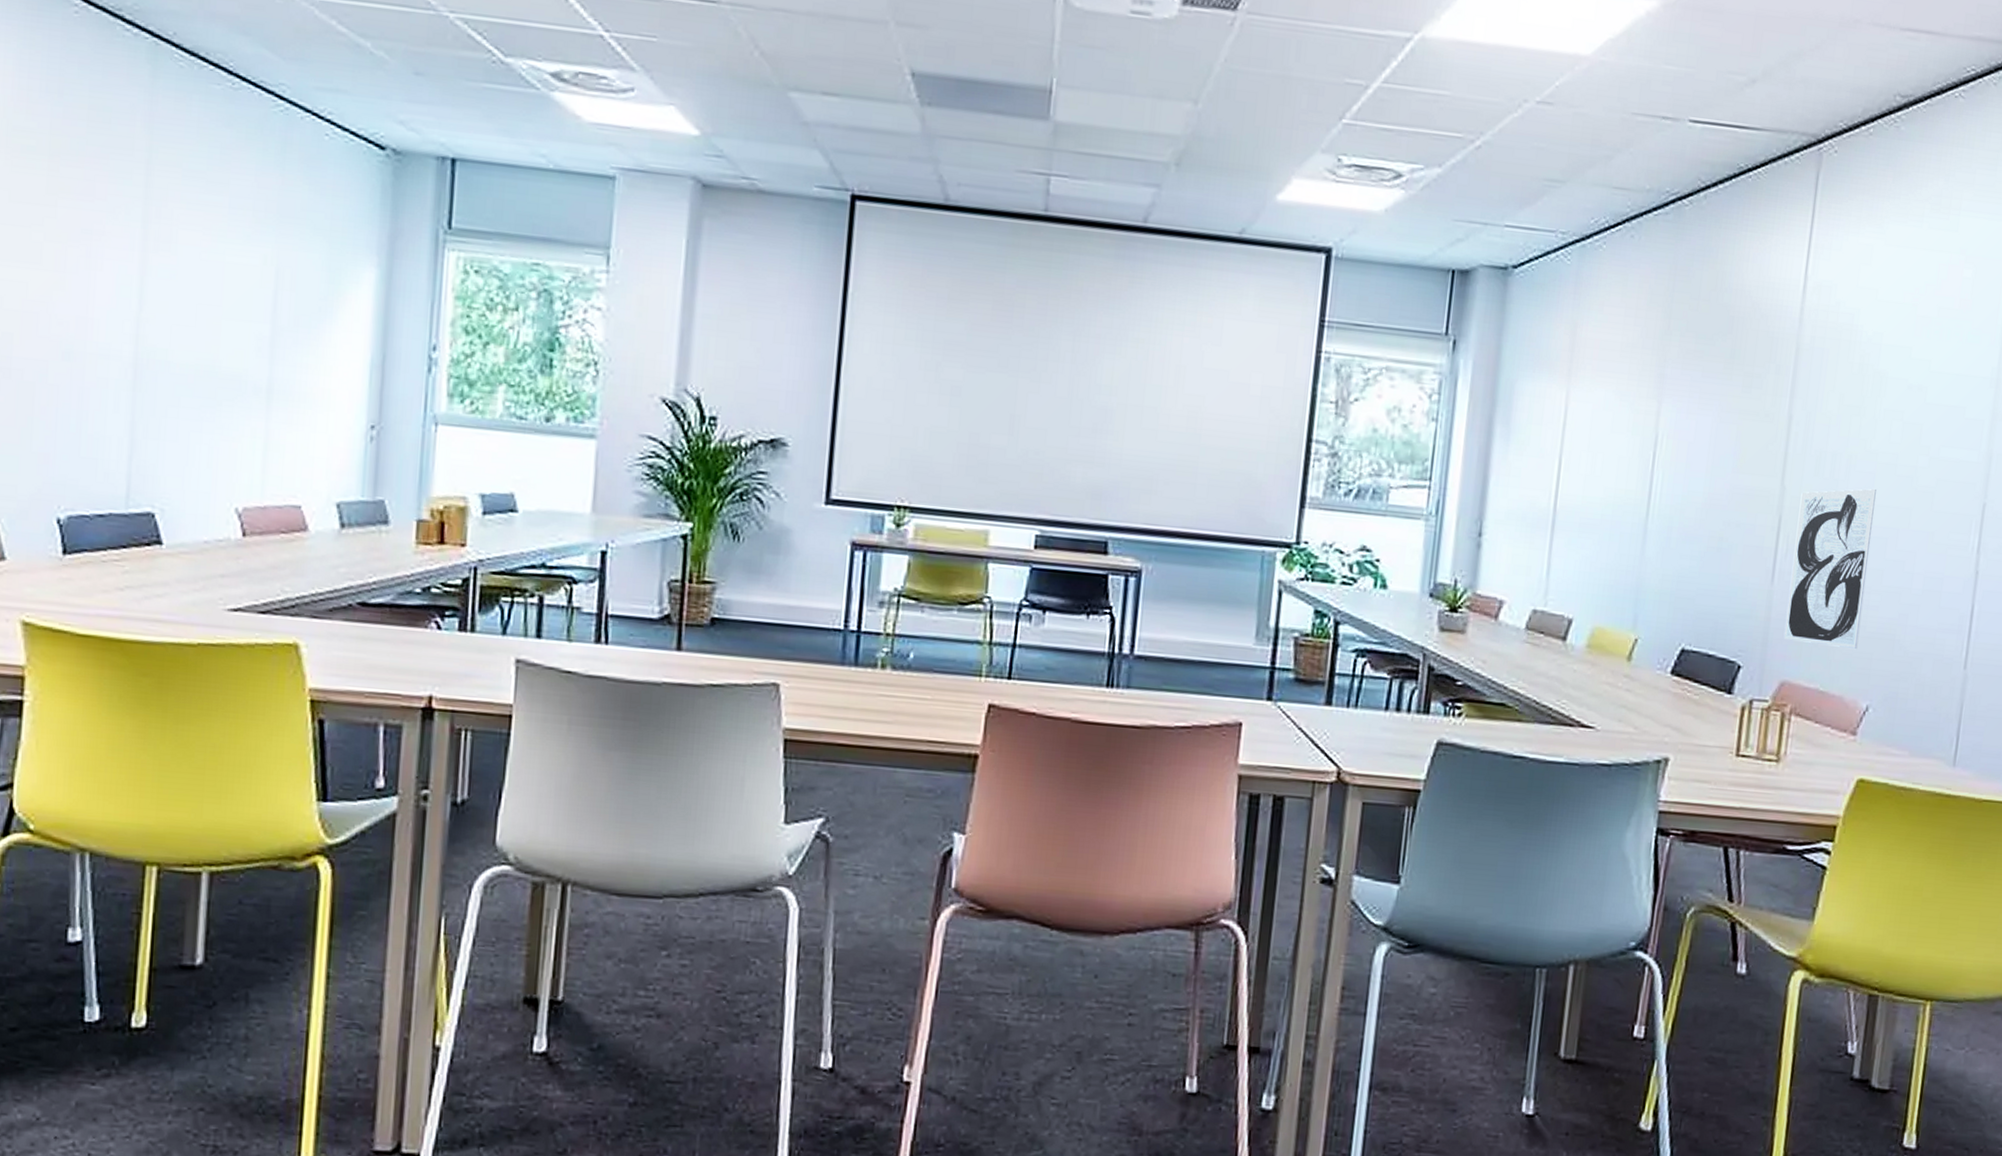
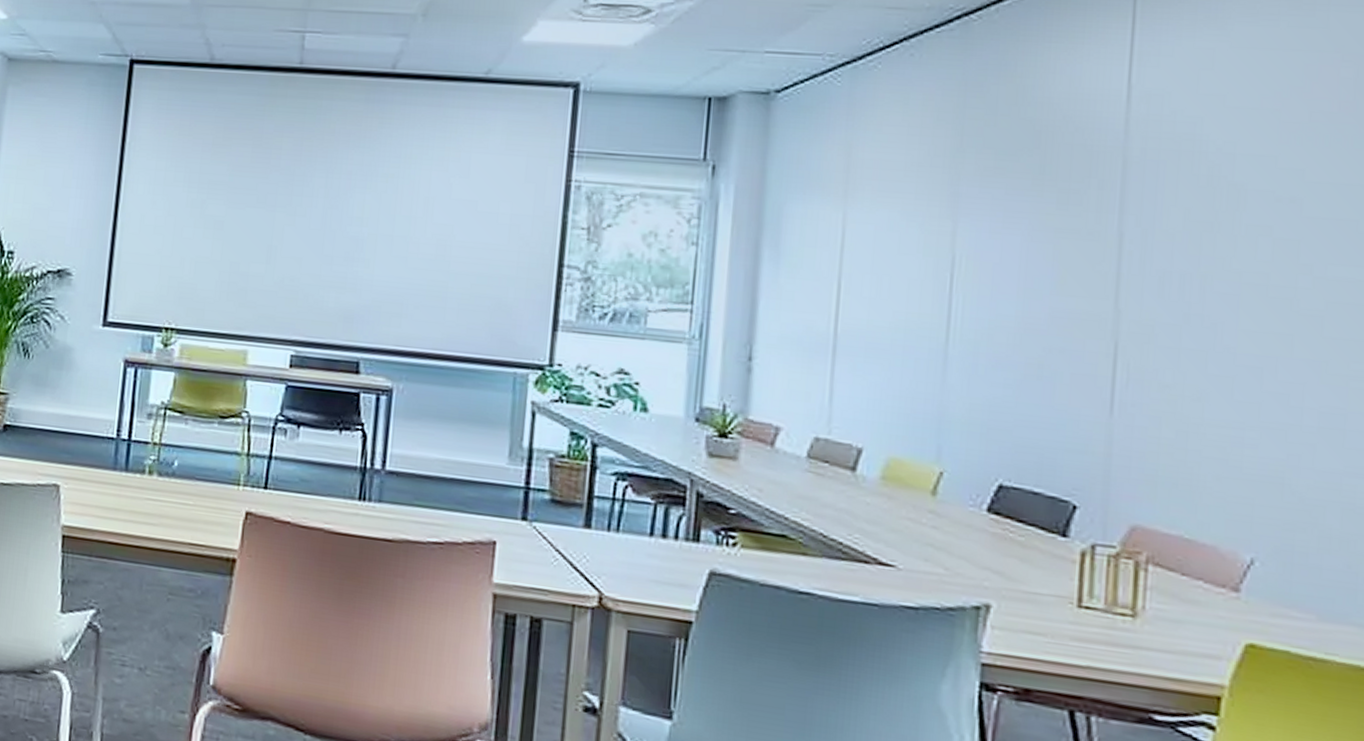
wall art: present [1783,489,1876,650] -> none [1131,312,1243,493]

